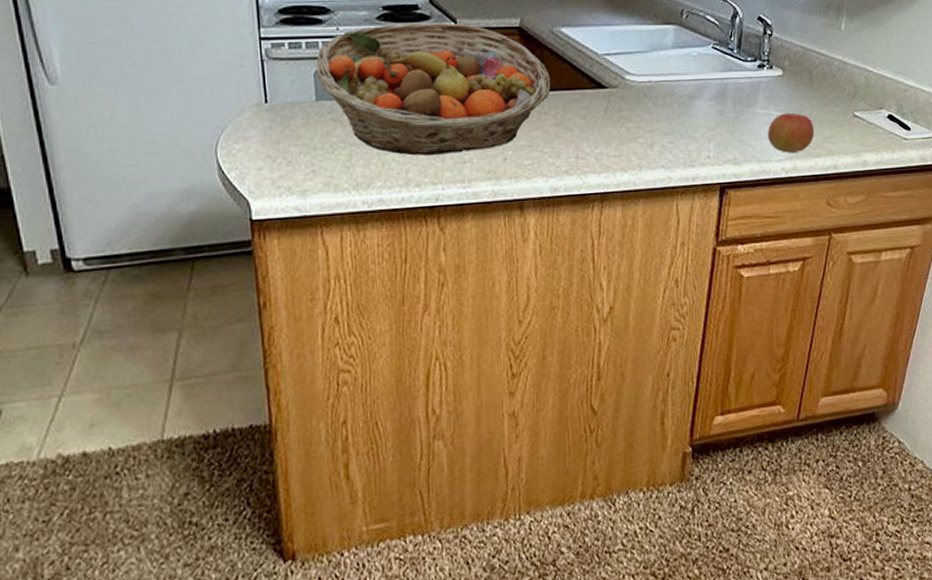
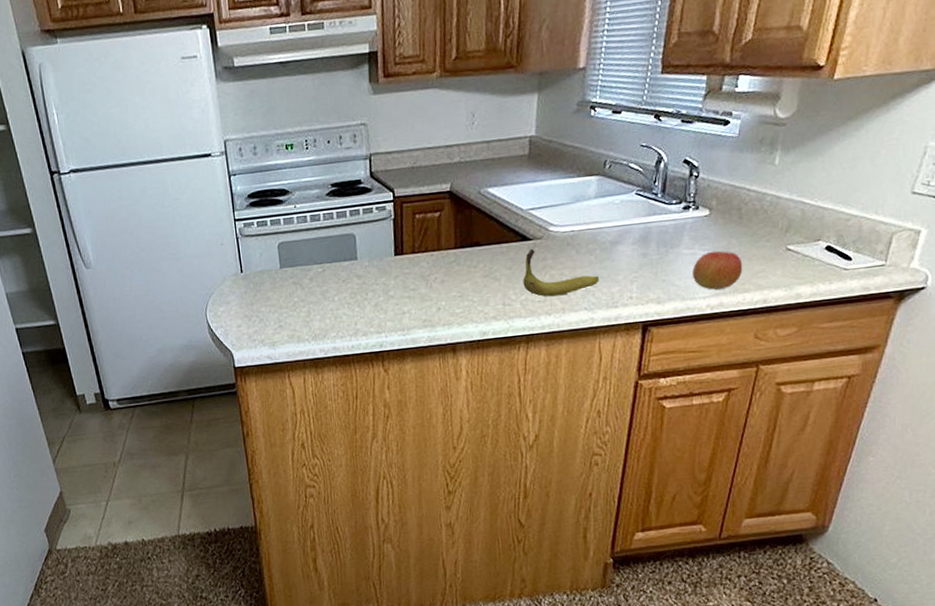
fruit basket: present [316,22,551,156] -> none [279,192,479,310]
banana: none [597,97,676,152] -> present [523,248,599,297]

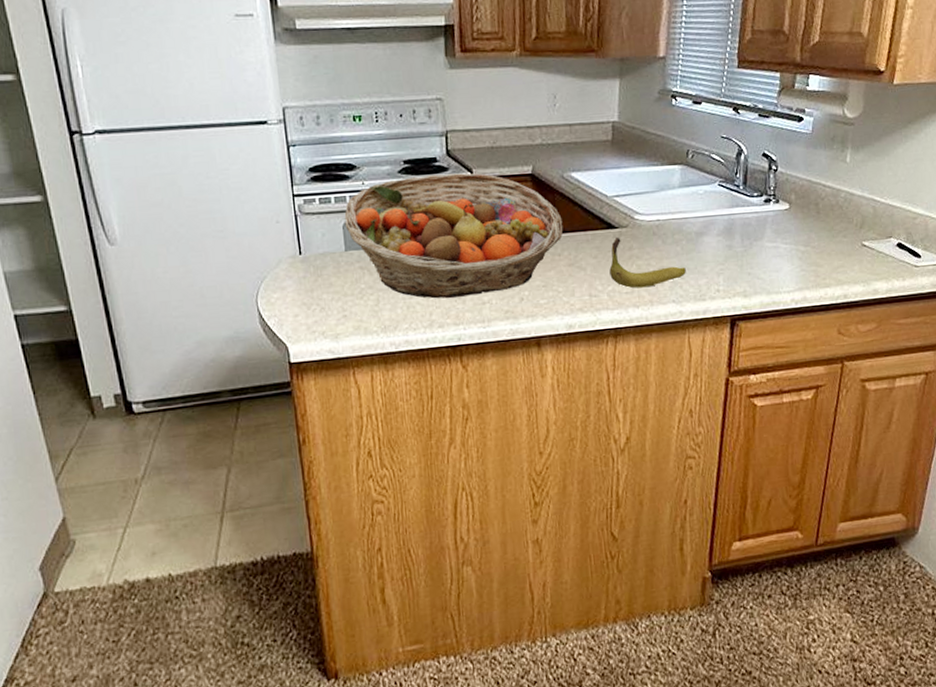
fruit basket: none [279,192,479,310] -> present [344,173,564,299]
apple: present [692,250,743,290] -> none [775,244,824,284]

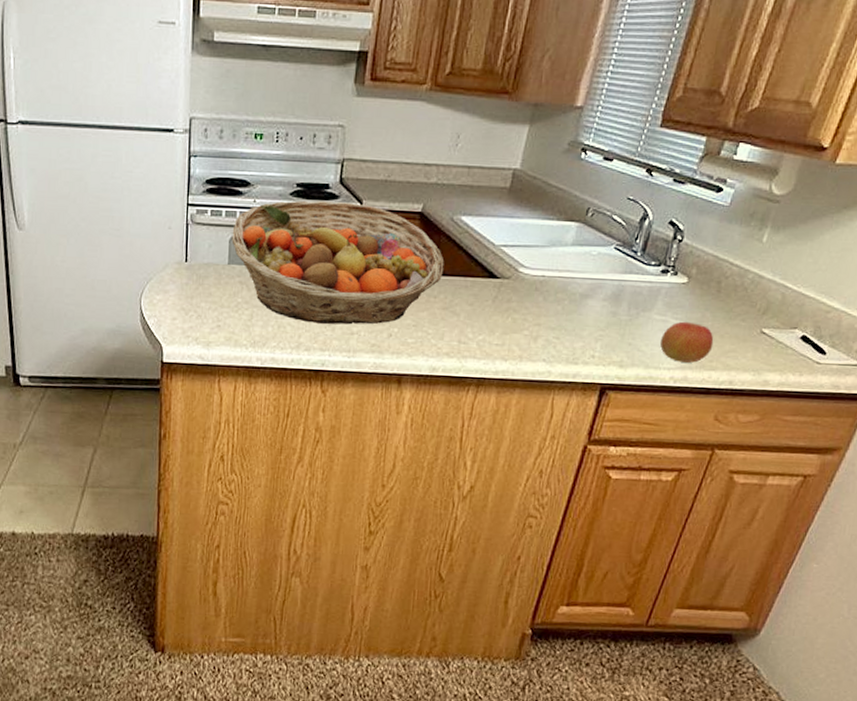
banana: present [609,236,686,288] -> none [483,287,563,342]
apple: none [775,244,824,284] -> present [659,321,714,363]

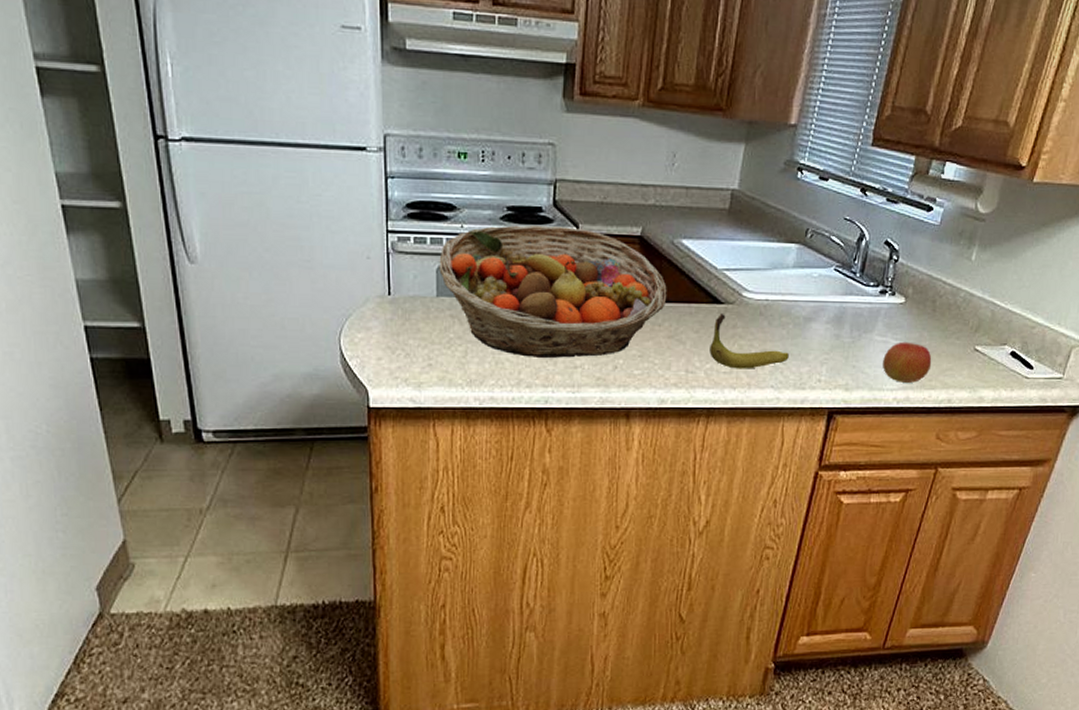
banana: none [483,287,563,342] -> present [710,312,789,369]

